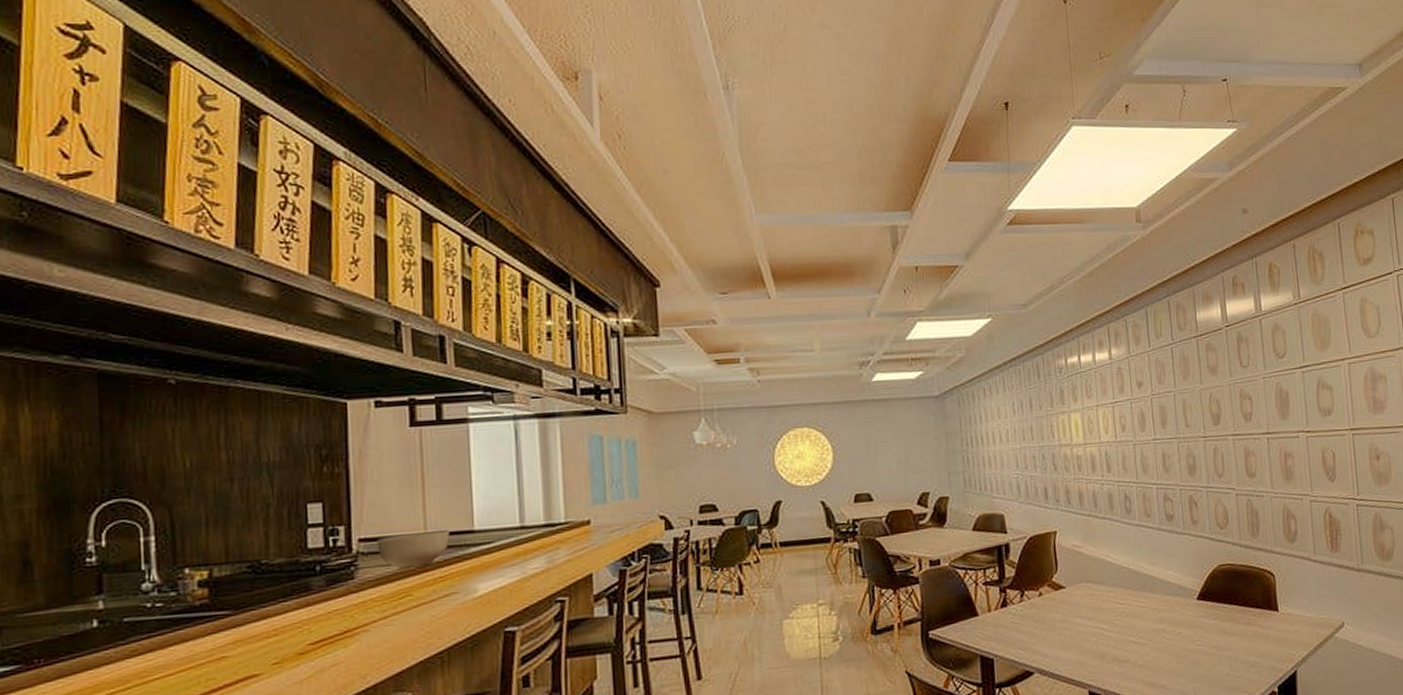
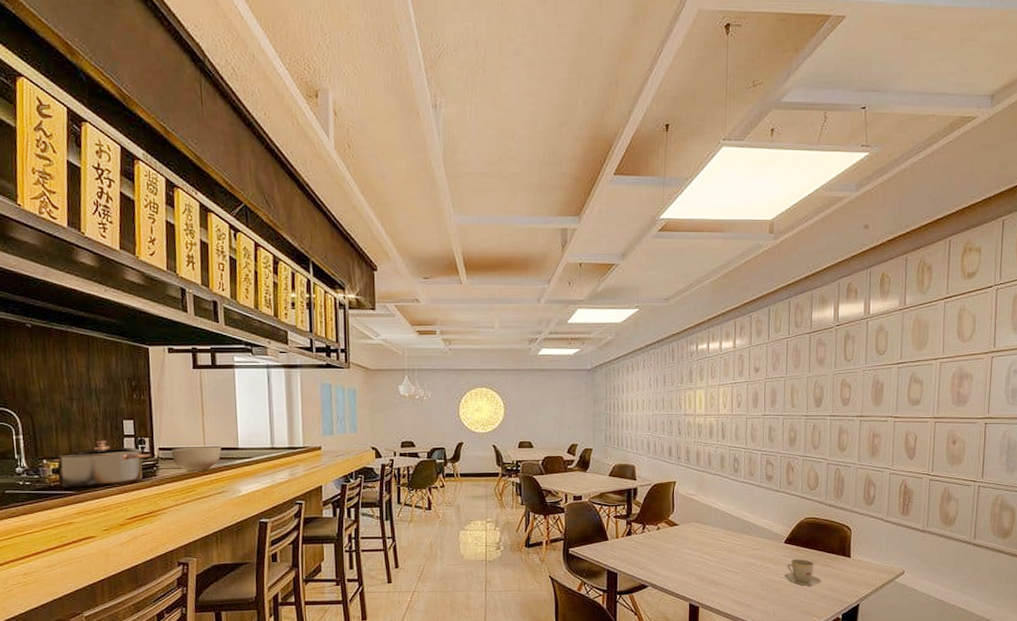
cooking pot: none [198,533,345,609] -> present [52,440,150,489]
teacup: none [1201,618,1249,654] -> present [783,558,822,586]

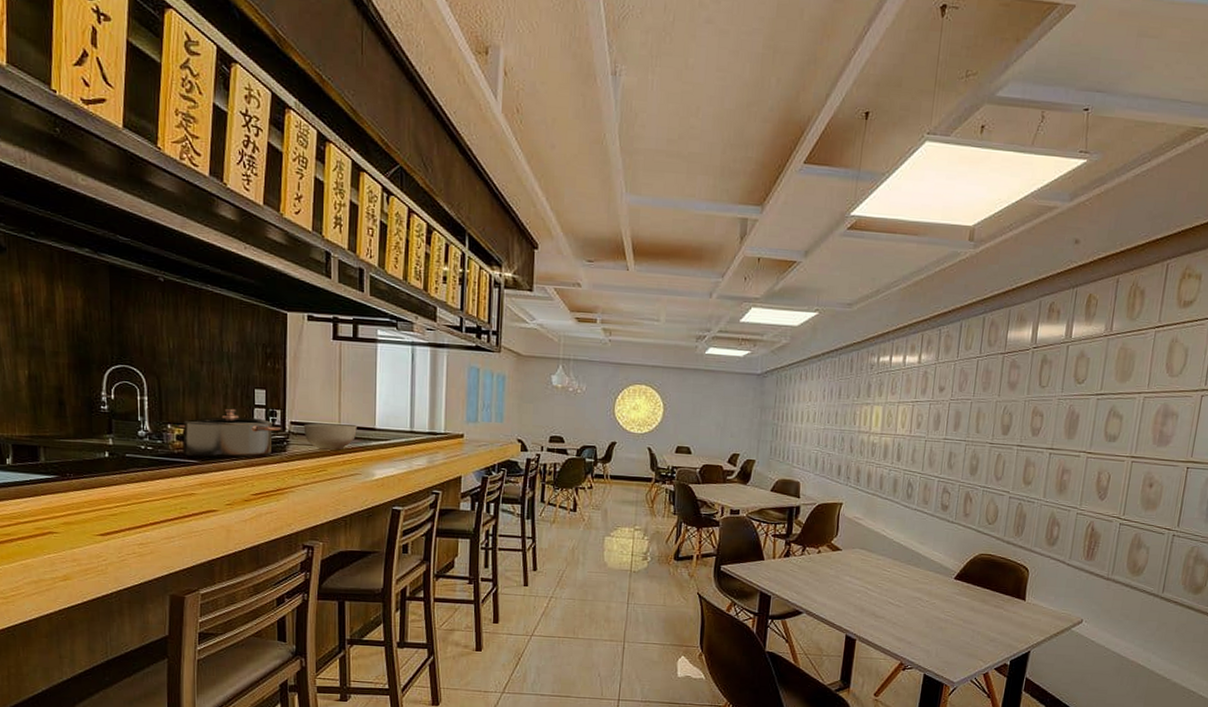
teacup: present [783,558,822,586] -> none [950,596,992,628]

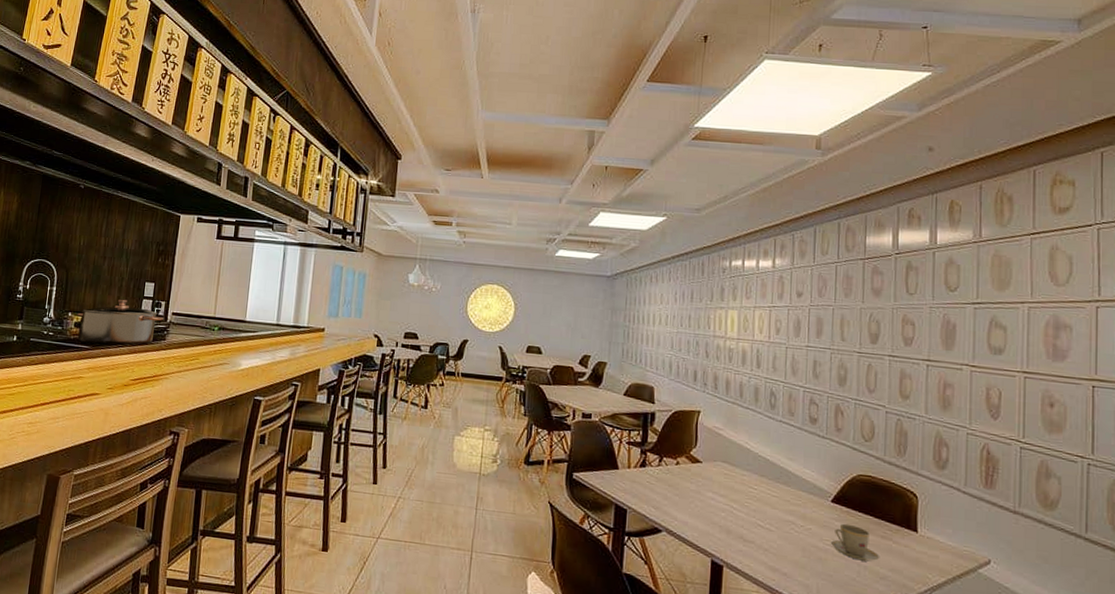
bowl: present [303,423,357,450] -> none [183,314,230,340]
teacup: none [950,596,992,628] -> present [830,523,880,562]

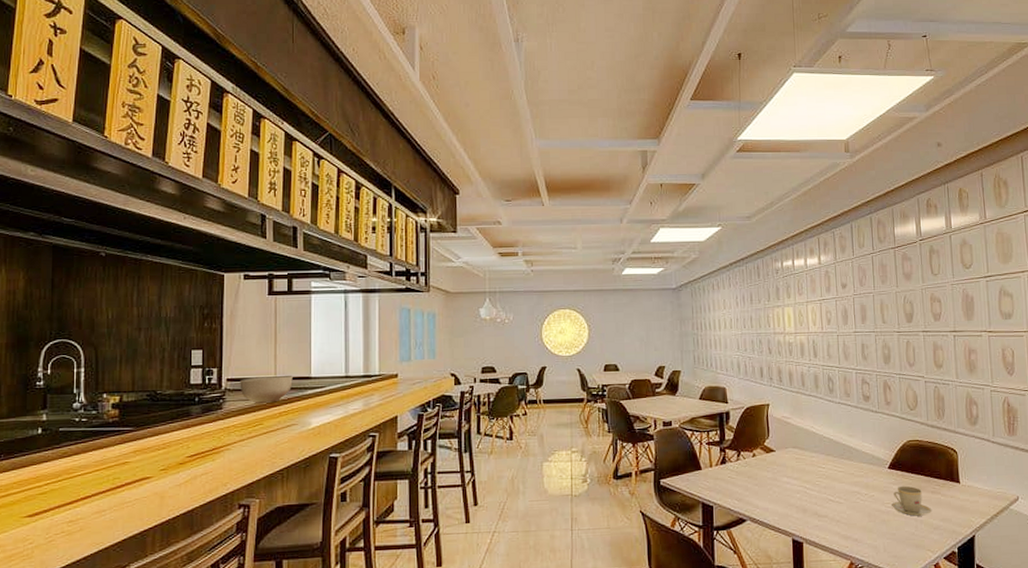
cooking pot: present [76,298,163,346] -> none [112,371,217,426]
bowl: none [183,314,230,340] -> present [240,374,293,403]

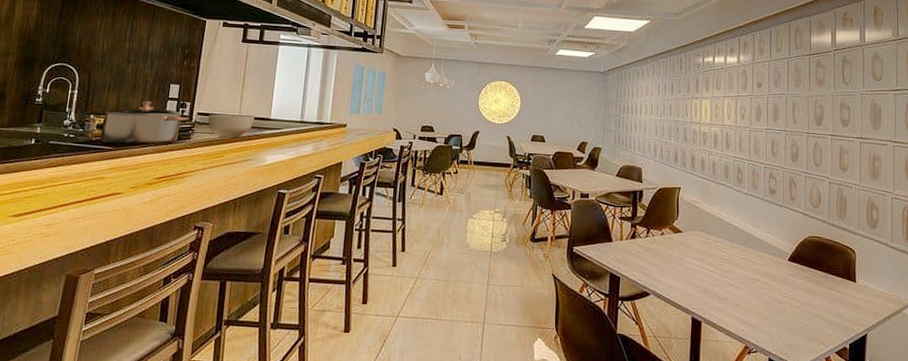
cooking pot: none [112,371,217,426] -> present [98,100,188,146]
teacup: present [890,485,932,516] -> none [788,278,828,310]

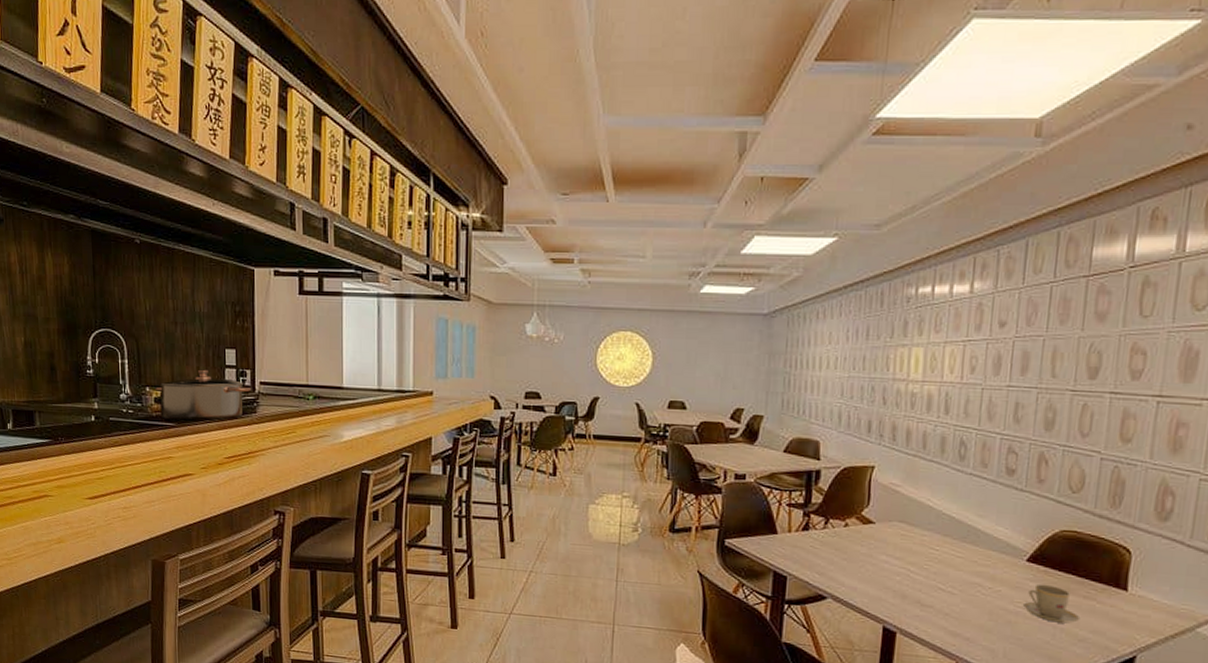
bowl: present [208,114,255,138] -> none [272,382,325,411]
teacup: none [788,278,828,310] -> present [1022,583,1081,624]

